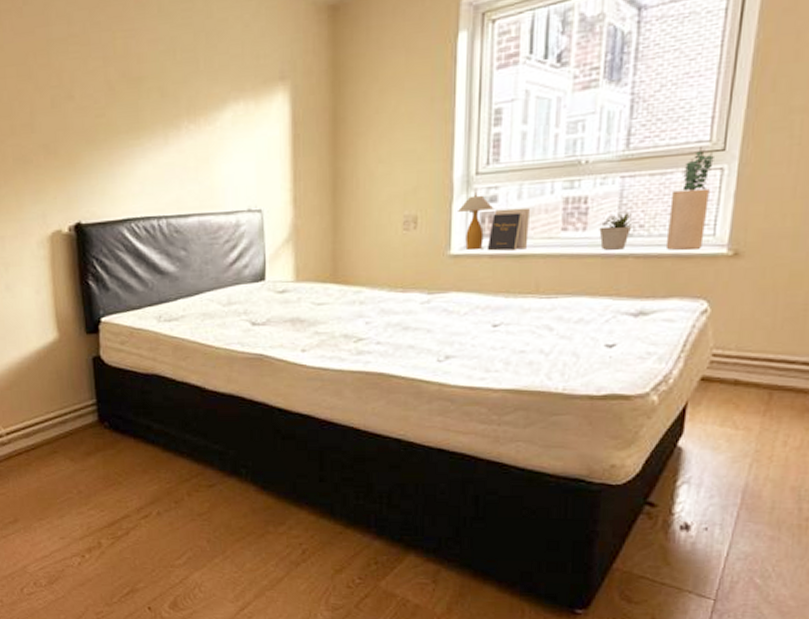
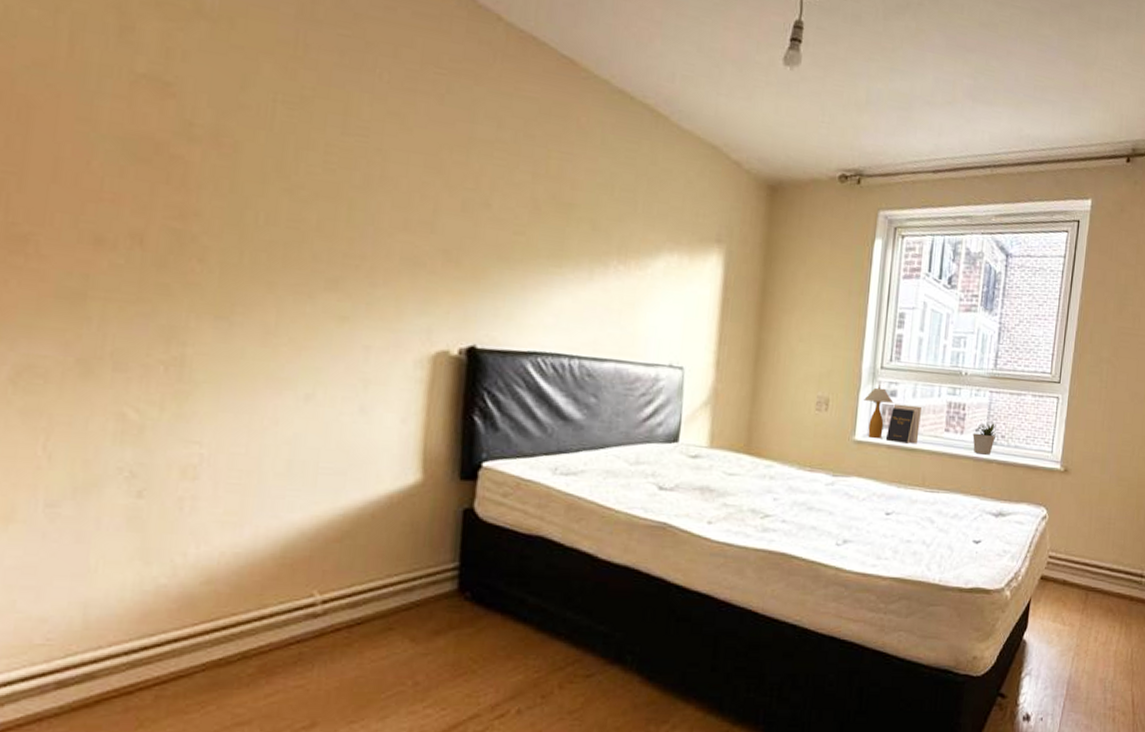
vase: present [665,146,714,251] -> none [1019,376,1053,464]

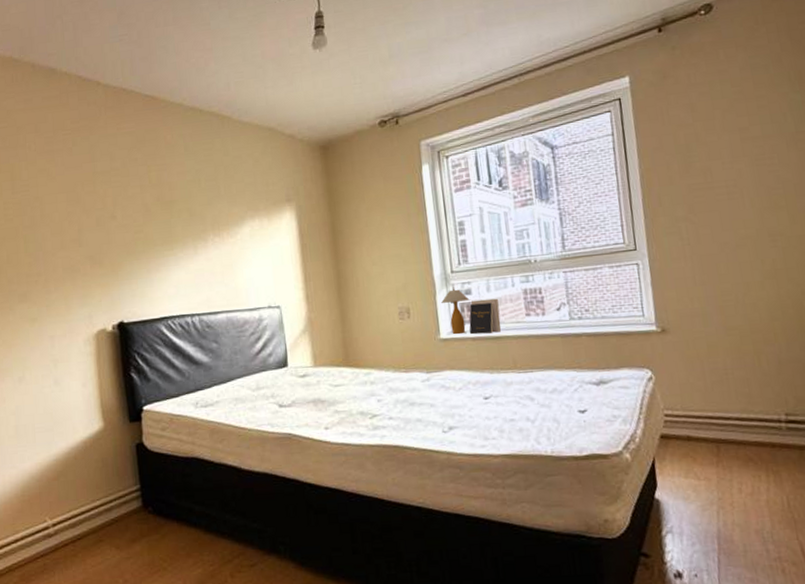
potted plant: present [972,423,997,455] -> none [555,300,580,331]

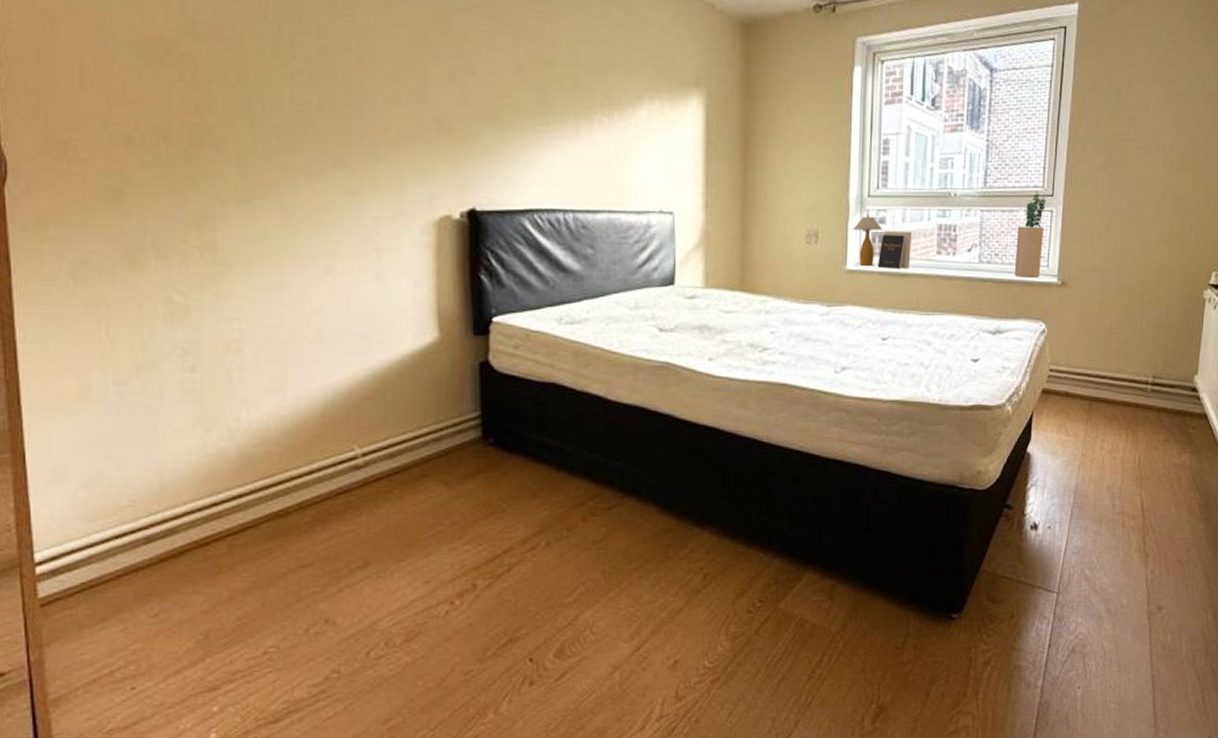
vase: none [604,247,637,330] -> present [1014,190,1046,279]

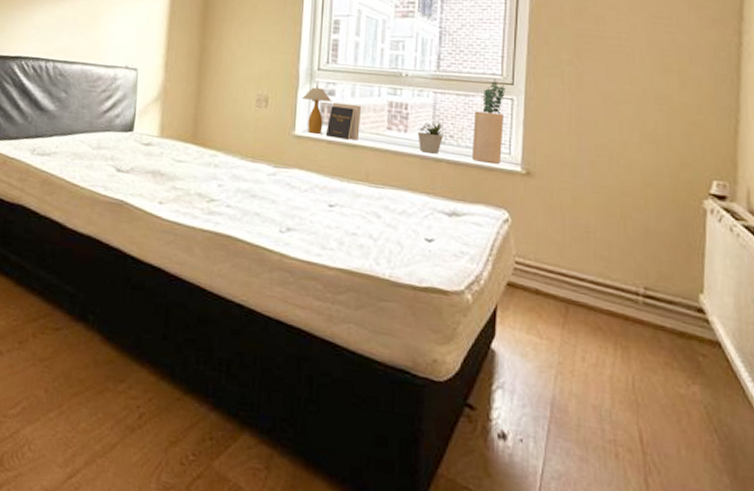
potted plant: none [965,242,990,274] -> present [417,122,445,154]

